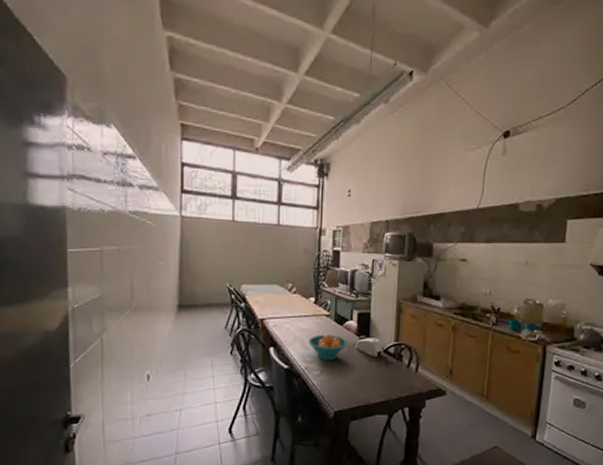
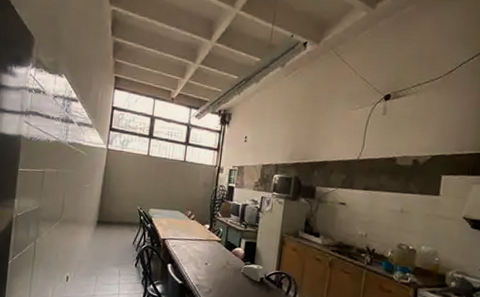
fruit bowl: present [308,333,349,361] -> none [201,256,236,281]

